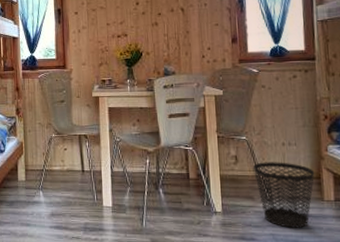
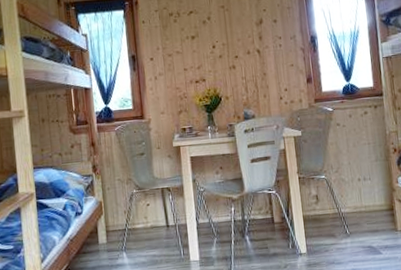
wastebasket: present [253,162,315,228] -> none [333,197,389,261]

